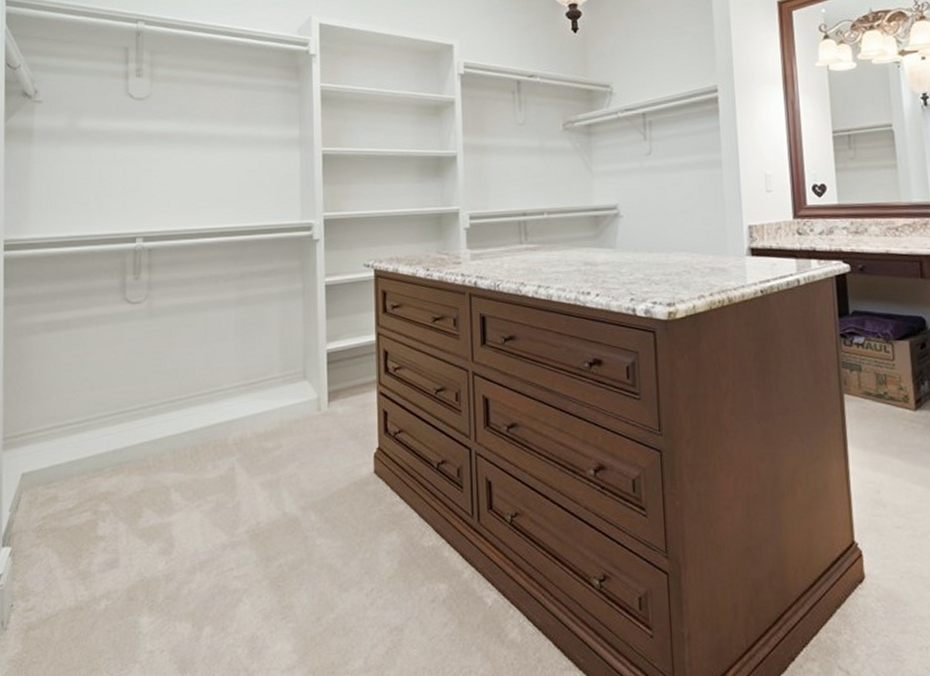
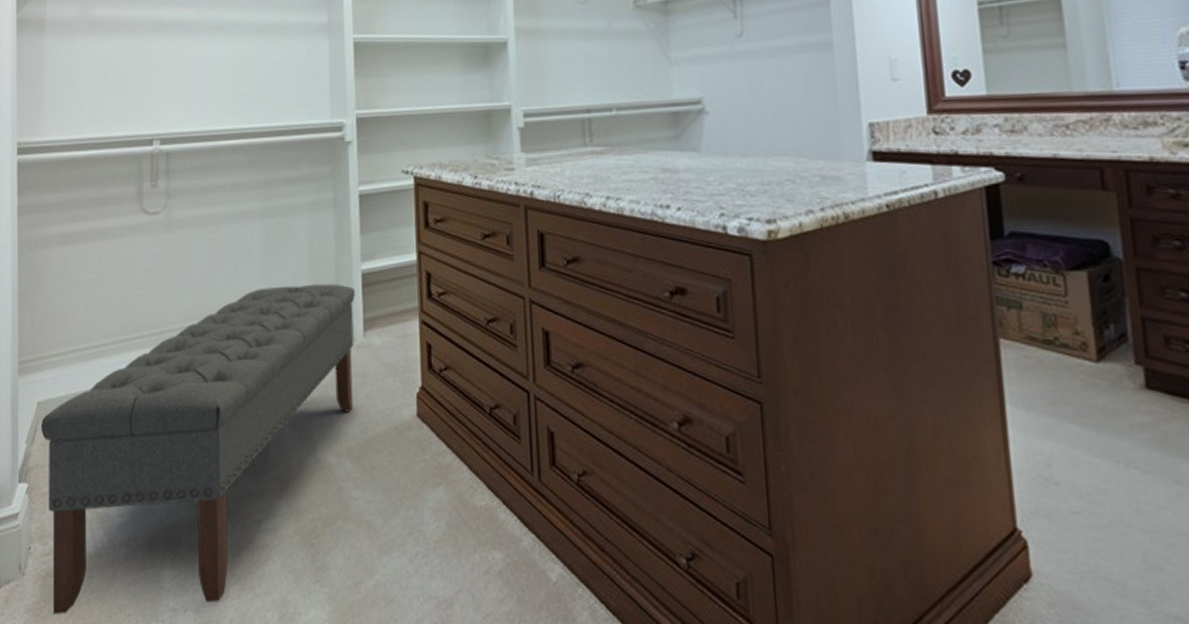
bench: none [25,362,321,664] -> present [41,284,355,615]

